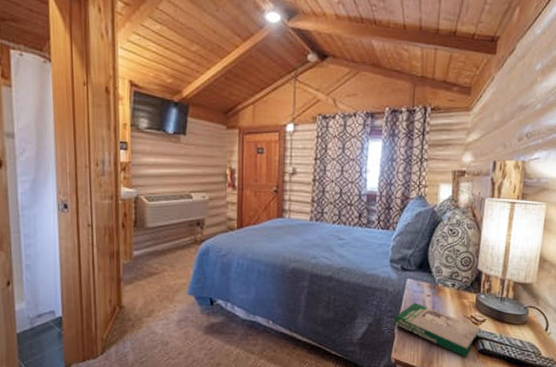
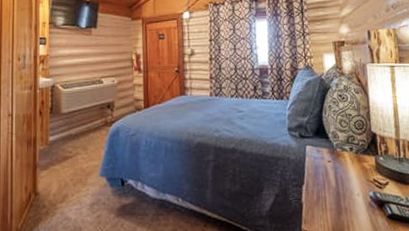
book: present [394,302,482,358] -> none [299,169,386,225]

